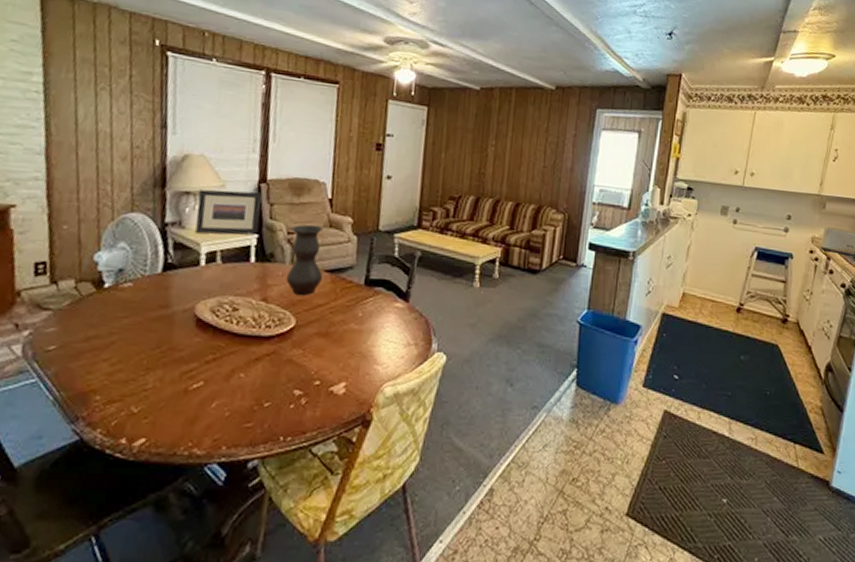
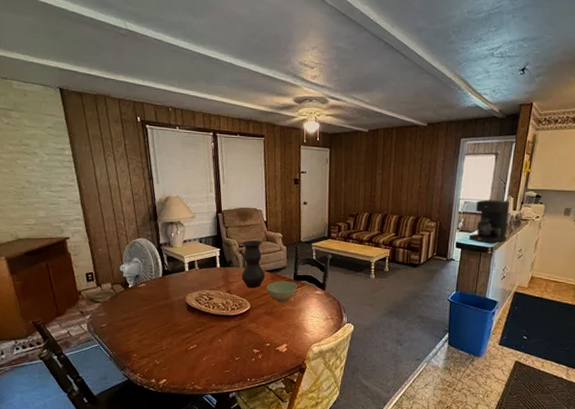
picture frame: present [195,189,262,235] -> none [179,219,220,250]
bowl: none [323,286,370,320] -> present [266,281,298,303]
coffee maker: none [606,188,655,247] -> present [469,199,509,244]

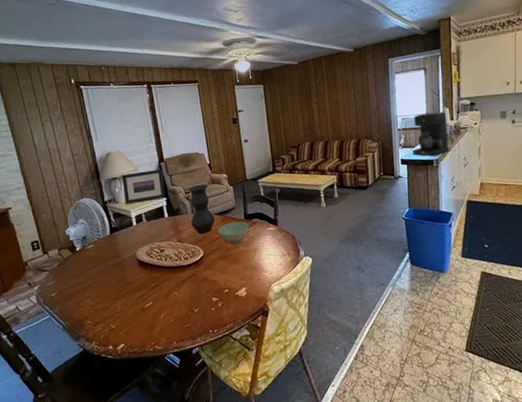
picture frame: none [179,219,220,250] -> present [122,168,166,204]

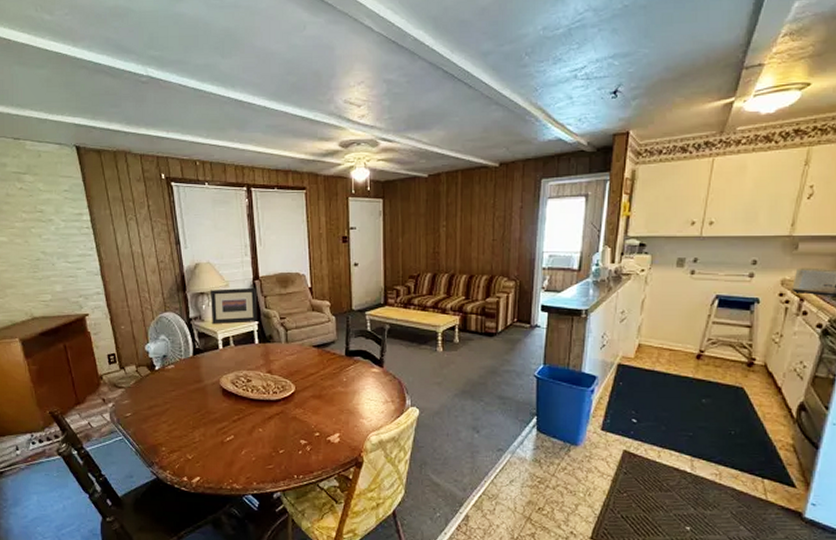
vase: present [187,184,215,234] -> none [282,310,311,366]
bowl: present [218,221,250,245] -> none [314,358,350,384]
coffee maker: present [413,111,449,156] -> none [557,251,606,306]

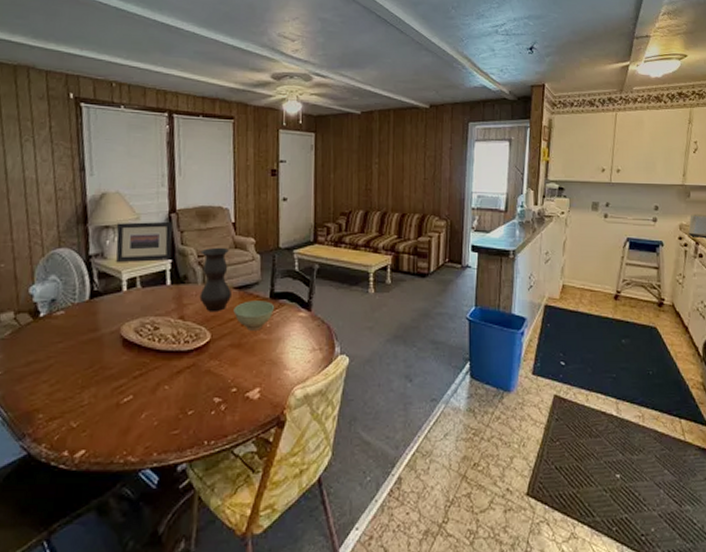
vase: none [282,310,311,366] -> present [199,247,231,311]
bowl: none [314,358,350,384] -> present [233,301,275,331]

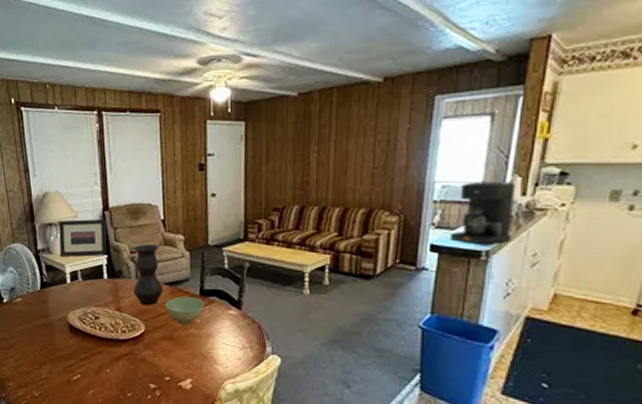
coffee maker: none [487,193,530,246] -> present [451,181,515,246]

